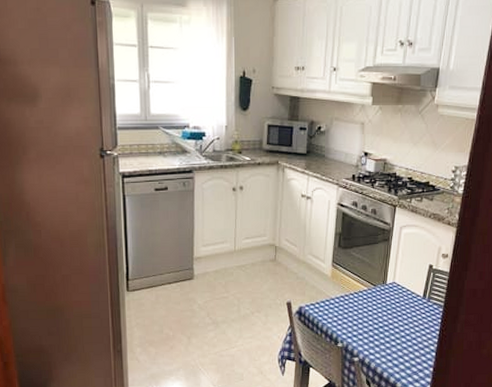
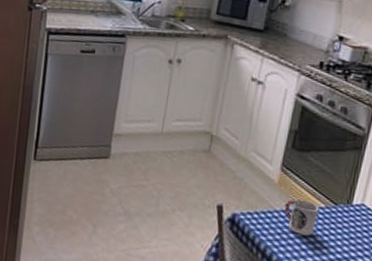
cup: none [338,287,364,314] -> present [284,199,320,236]

